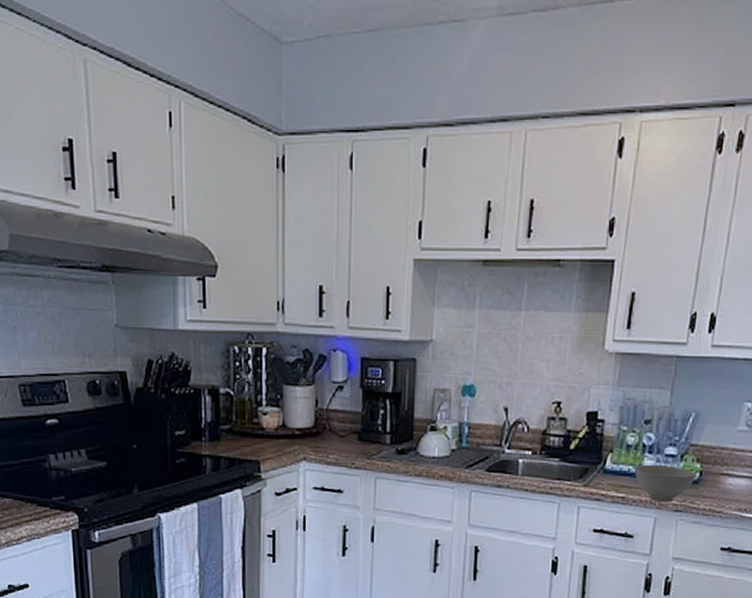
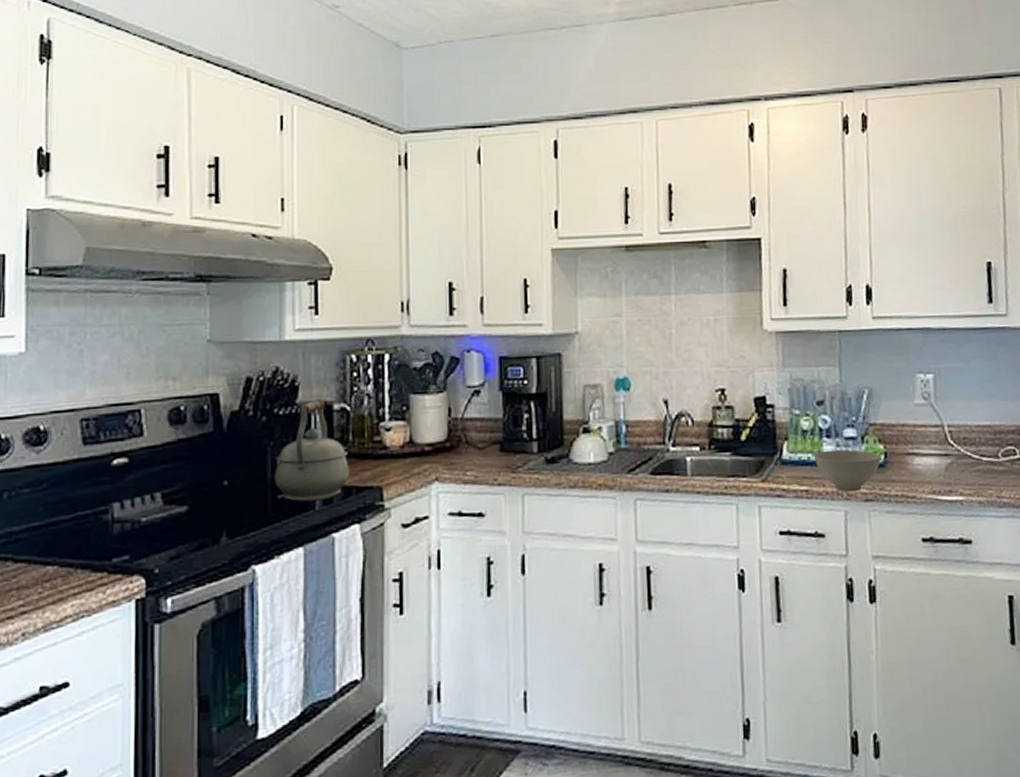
kettle: none [173,383,233,468] -> present [274,399,350,503]

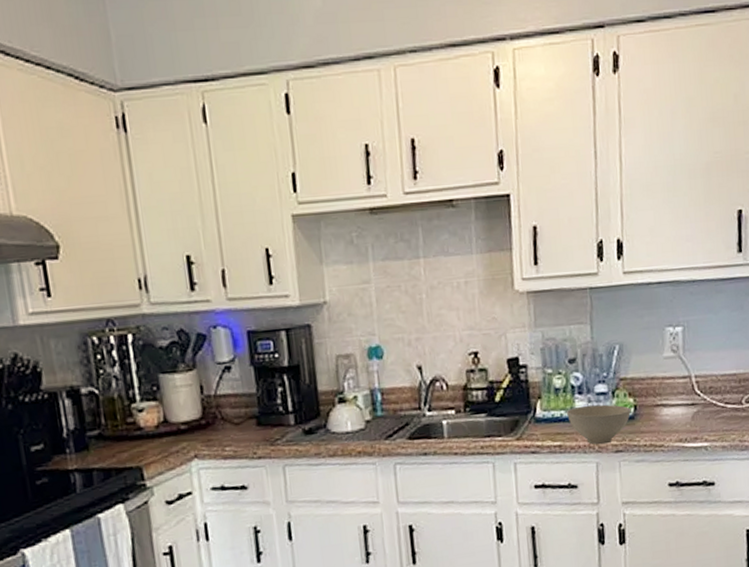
kettle: present [274,399,350,503] -> none [28,384,107,487]

